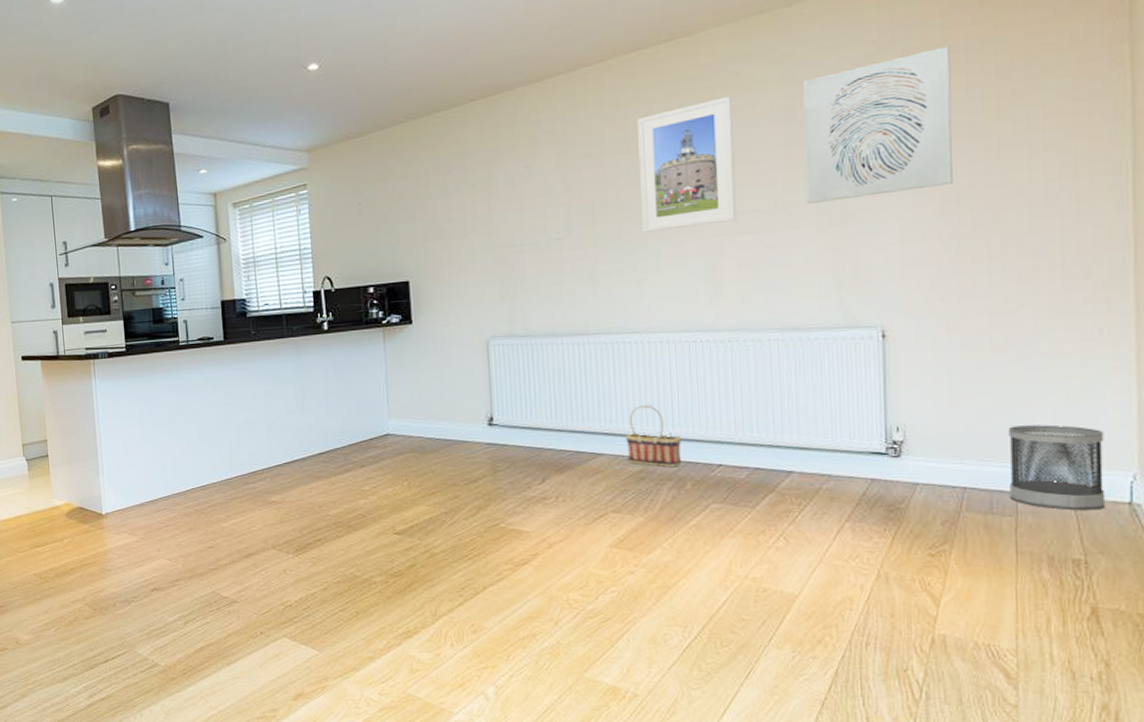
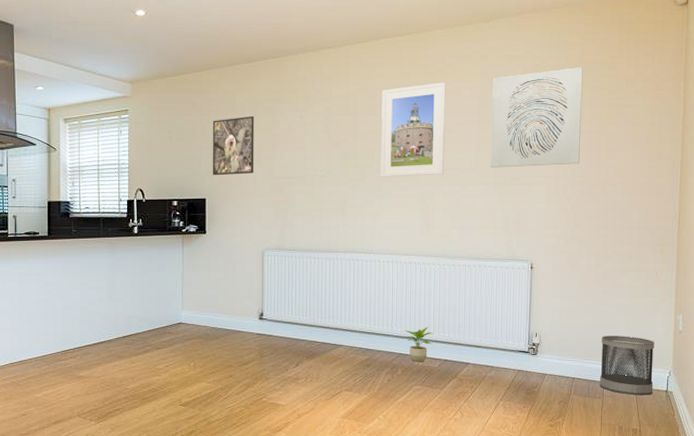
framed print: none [411,173,469,252] -> present [212,116,255,176]
basket: present [625,403,682,468] -> none [358,307,397,358]
potted plant: none [690,425,736,473] -> present [403,327,434,363]

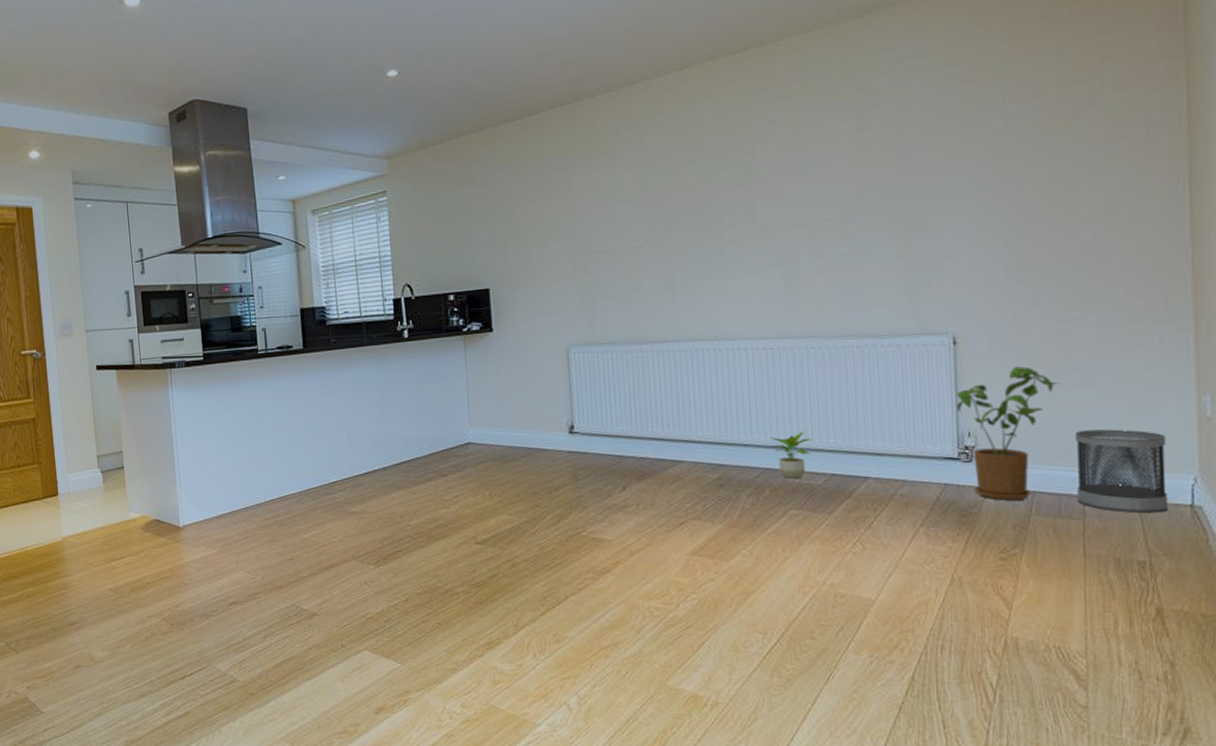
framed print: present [212,116,255,176] -> none [490,180,549,260]
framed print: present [381,82,446,177] -> none [713,105,812,240]
wall art: present [489,66,583,167] -> none [873,57,1019,212]
house plant: none [530,288,595,383] -> present [956,366,1060,501]

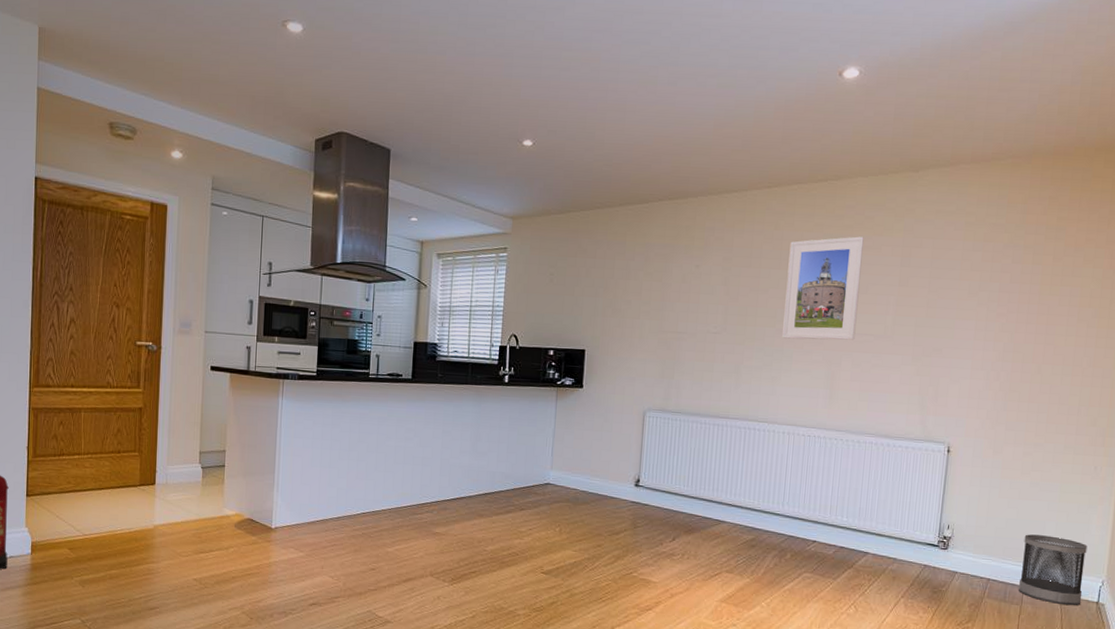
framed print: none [713,105,812,240] -> present [782,236,864,340]
potted plant: present [768,431,813,479] -> none [796,508,831,548]
house plant: present [956,366,1060,501] -> none [942,477,1020,585]

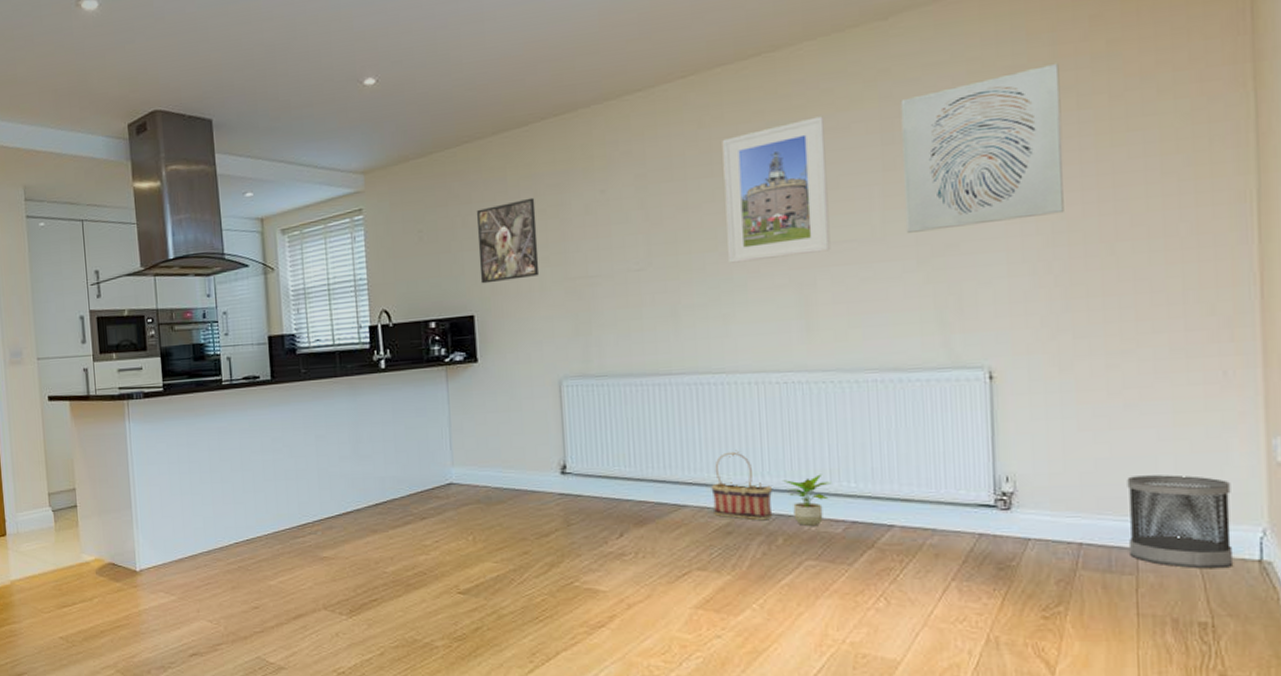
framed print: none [594,262,645,326] -> present [476,197,540,284]
basket: none [744,483,788,540] -> present [711,450,773,521]
potted plant: none [796,508,831,548] -> present [781,474,832,527]
wall art: none [908,227,1025,338] -> present [900,63,1064,233]

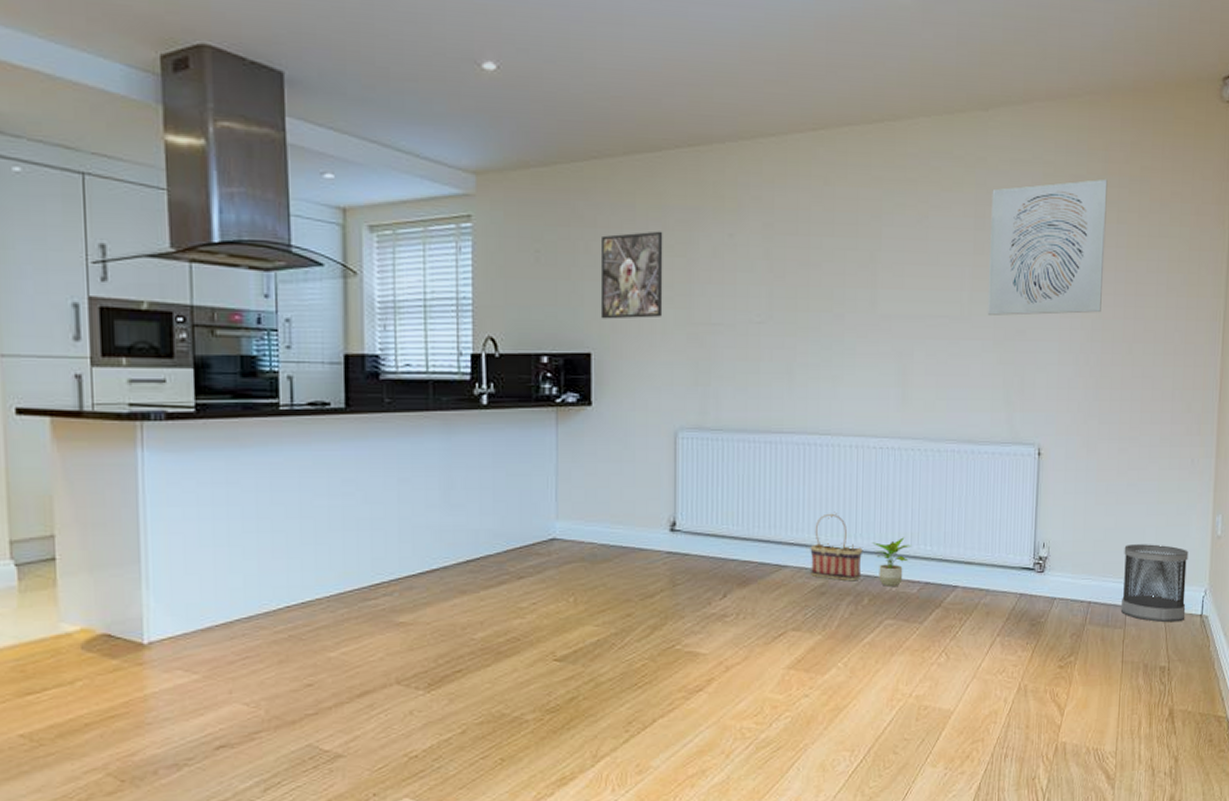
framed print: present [722,116,831,263] -> none [842,192,931,326]

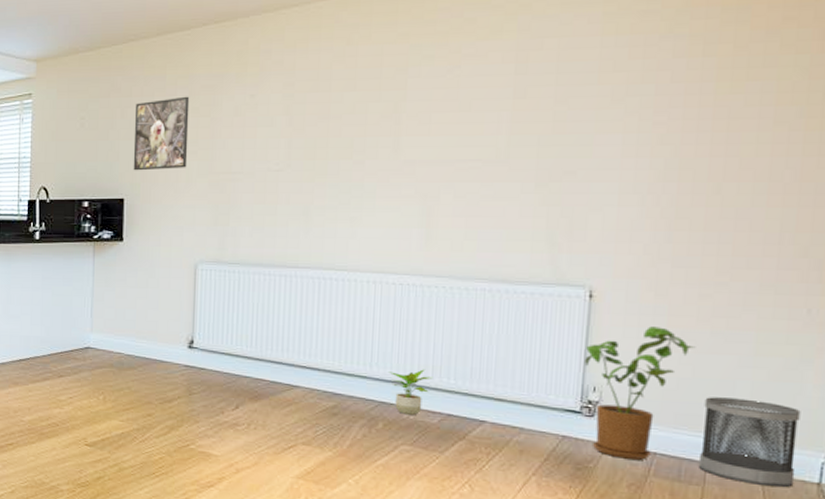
basket: present [810,511,862,582] -> none [322,340,378,406]
wall art: present [987,178,1108,316] -> none [528,11,690,157]
house plant: none [1036,481,1117,610] -> present [585,326,696,460]

